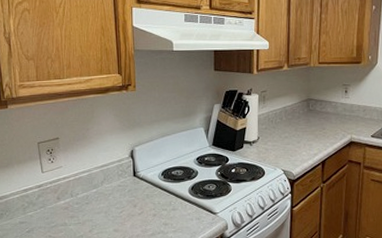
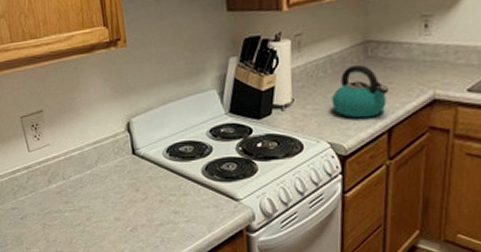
kettle: none [285,115,322,153] -> present [331,64,388,119]

